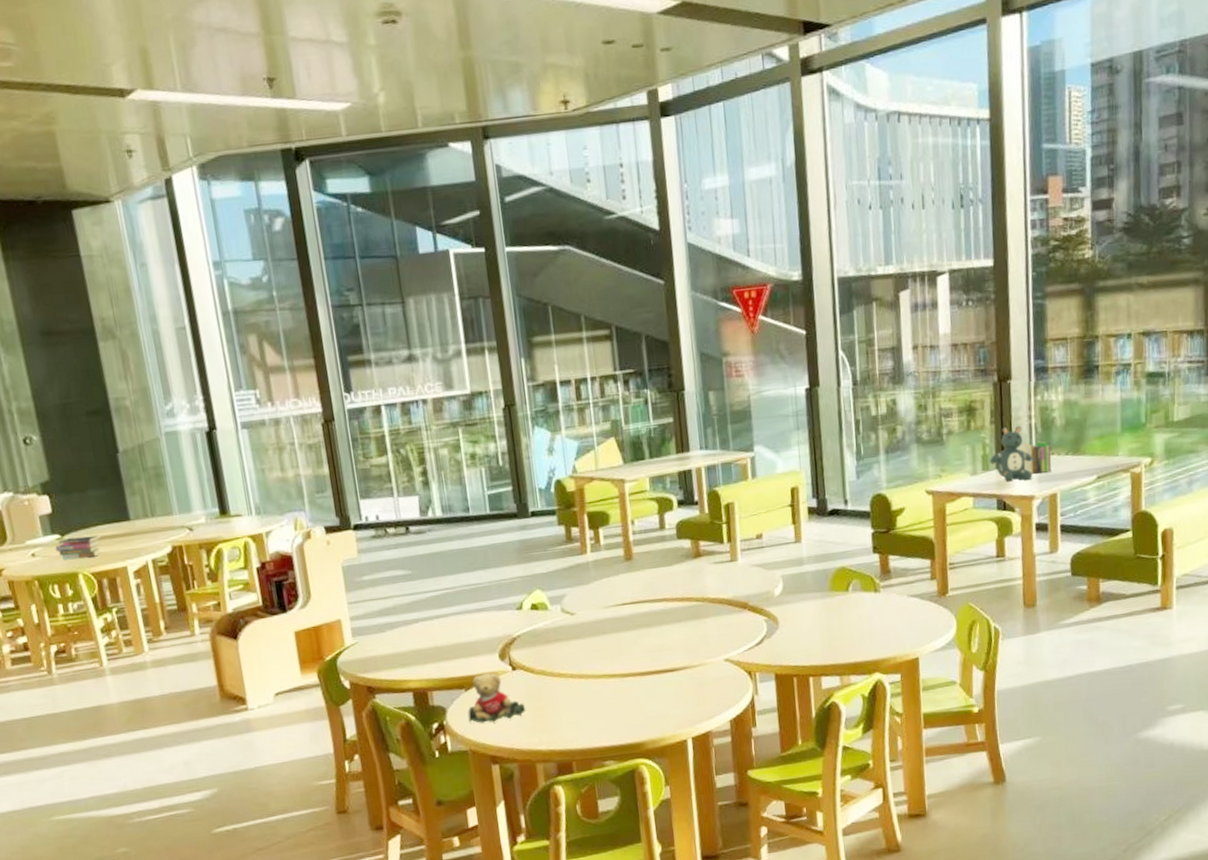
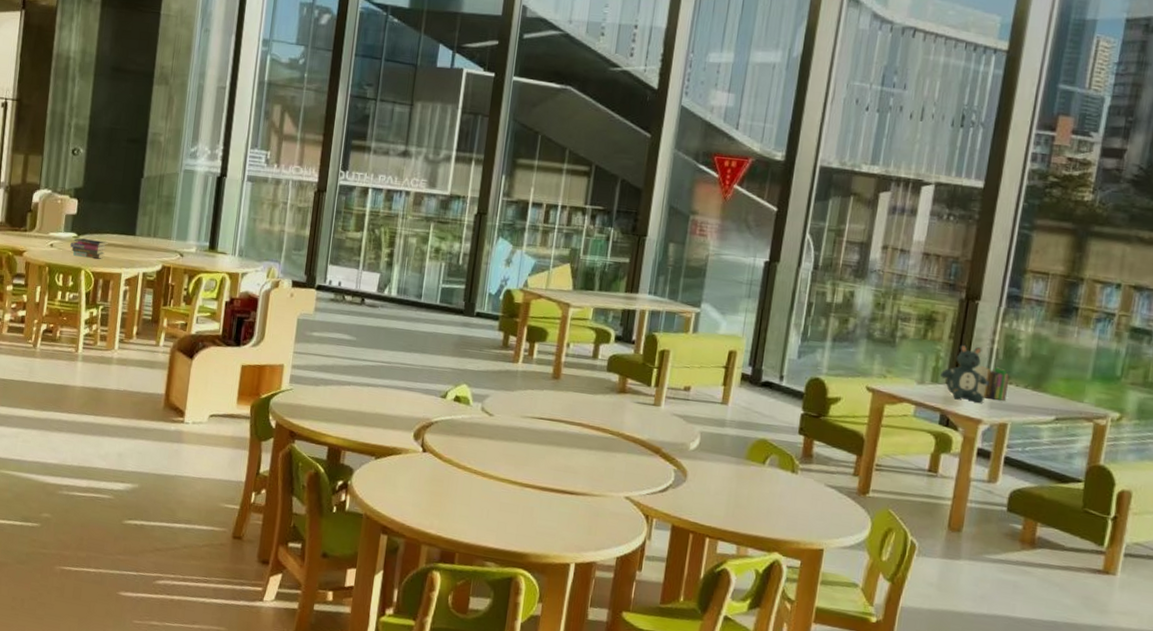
teddy bear: present [467,673,526,723] -> none [371,447,426,496]

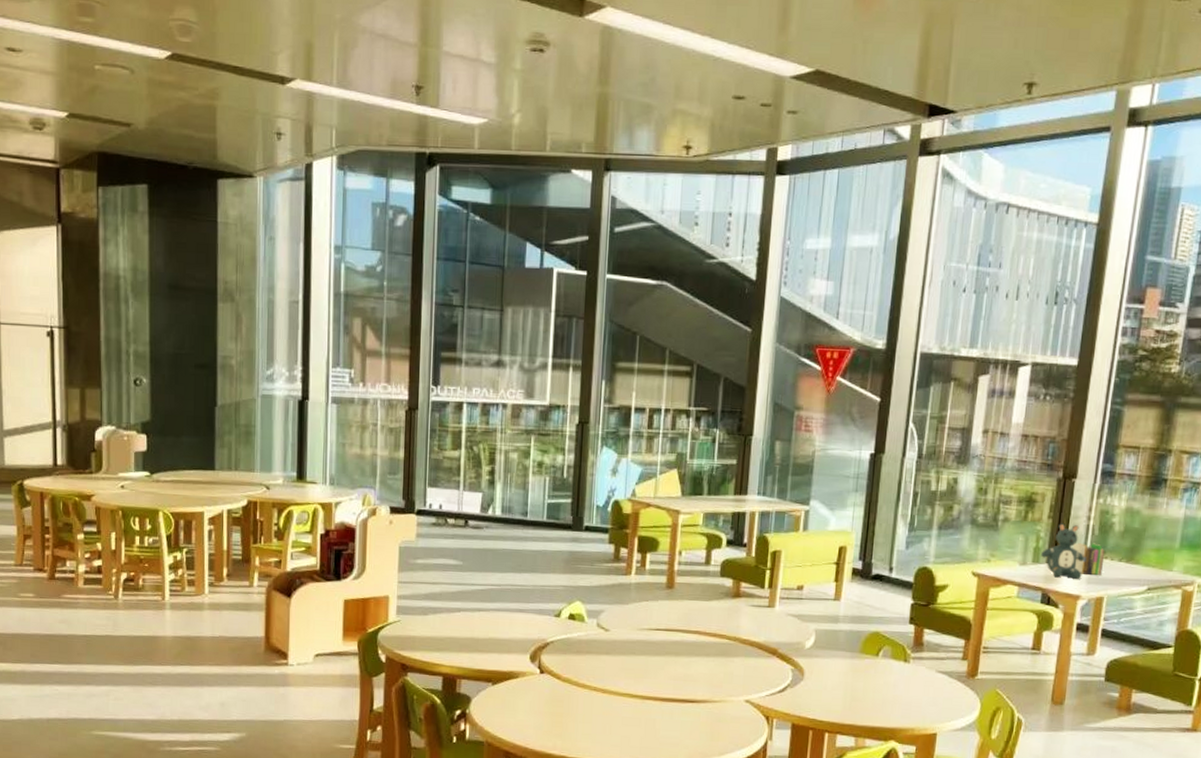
books: present [70,238,108,259] -> none [143,477,185,498]

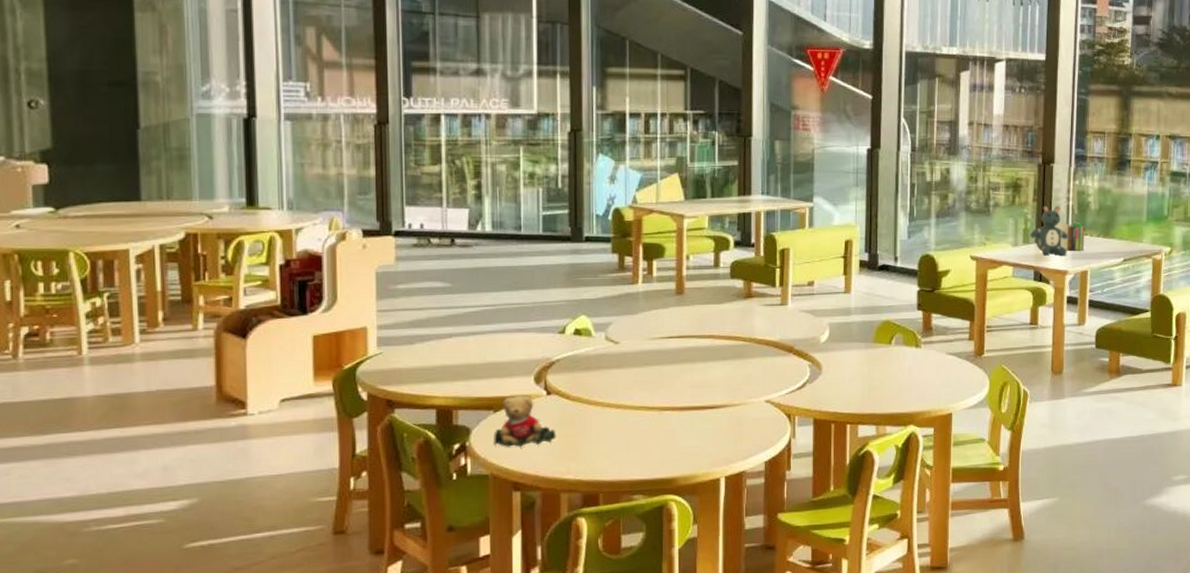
teddy bear: none [490,672,546,720] -> present [493,396,557,448]

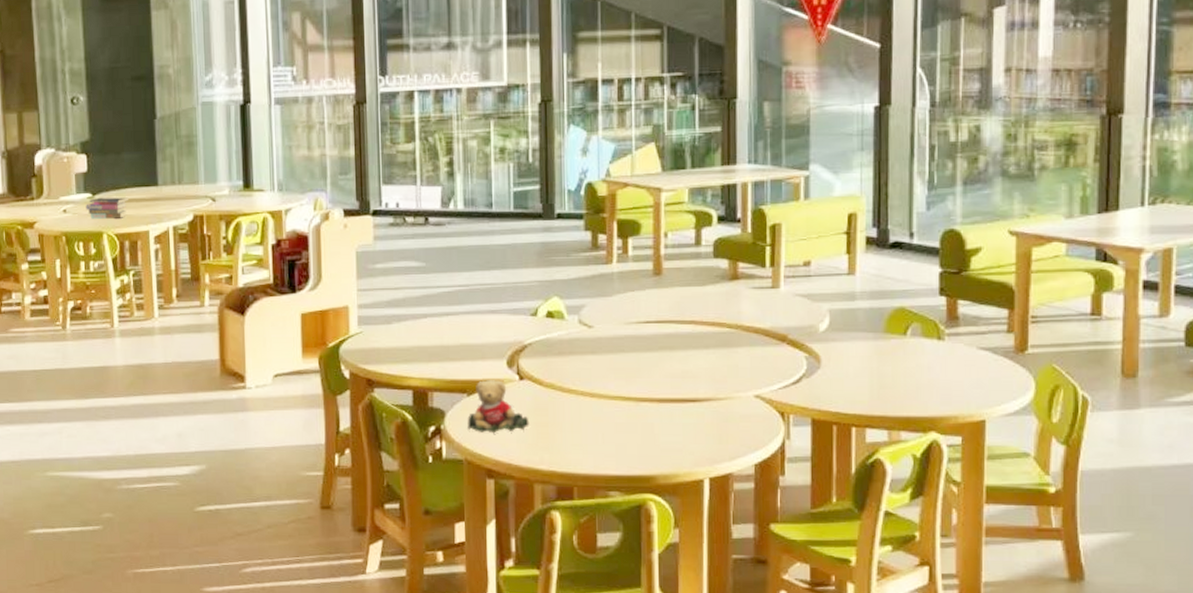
books: none [46,213,103,236] -> present [86,197,128,219]
stuffed animal: present [1030,205,1068,256] -> none [1090,166,1145,230]
books: present [1057,221,1085,251] -> none [1129,186,1169,223]

